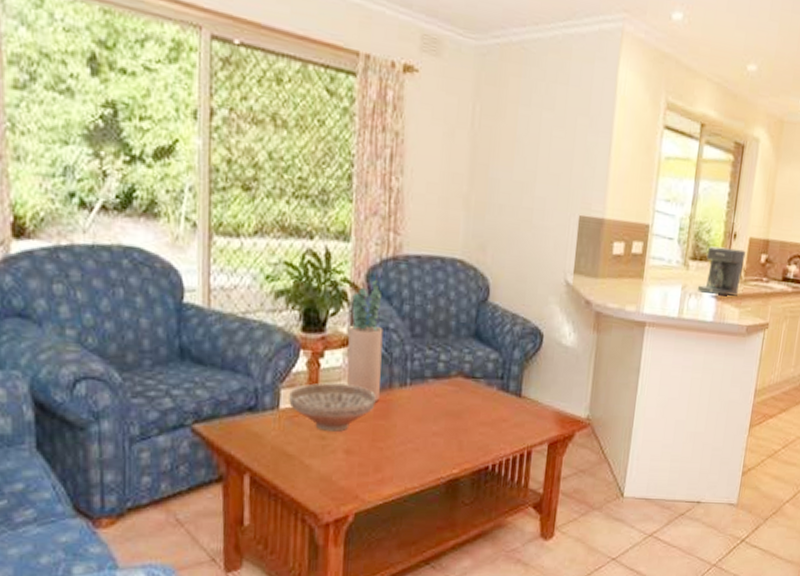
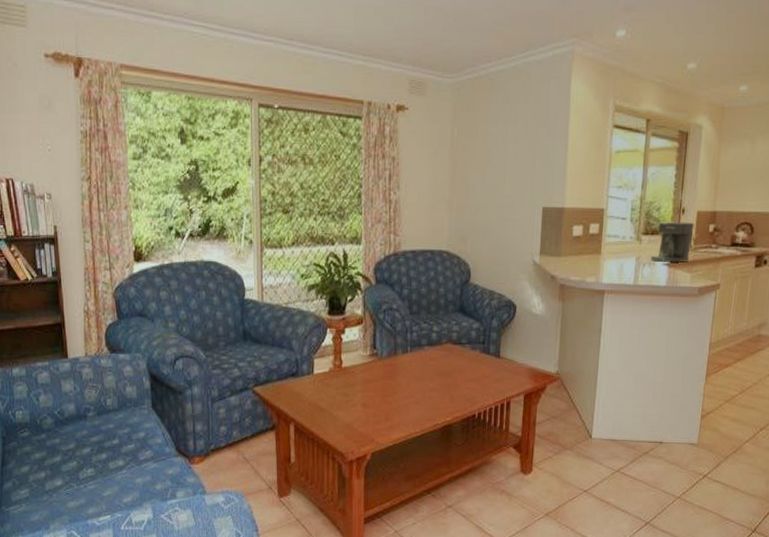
decorative bowl: present [289,382,376,432] -> none [320,353,385,390]
vase: present [347,274,383,403] -> none [362,267,388,367]

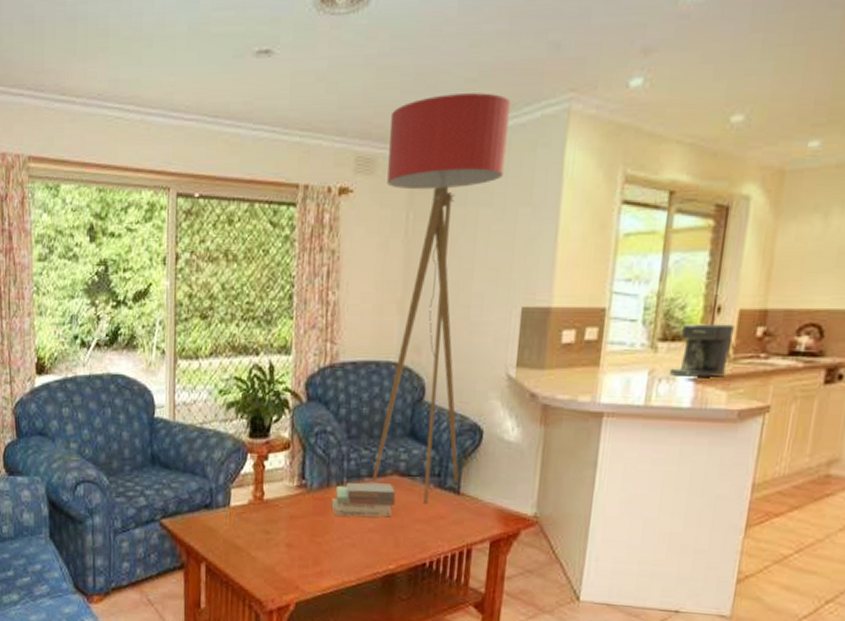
books: none [398,350,450,379] -> present [331,482,396,518]
floor lamp: none [431,33,529,366] -> present [372,93,510,503]

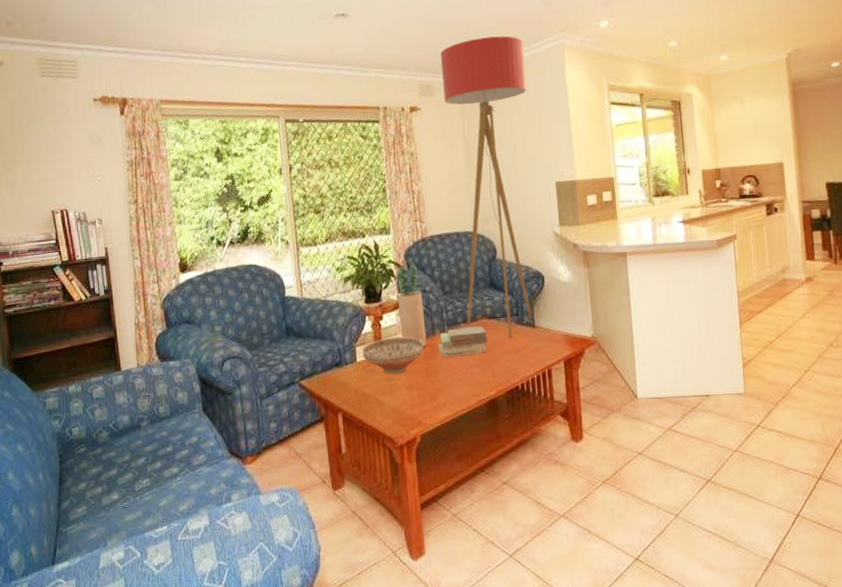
decorative bowl: none [238,482,315,527] -> present [362,336,424,374]
vase: none [288,382,321,500] -> present [397,253,427,348]
coffee maker: present [669,323,735,377] -> none [665,180,702,221]

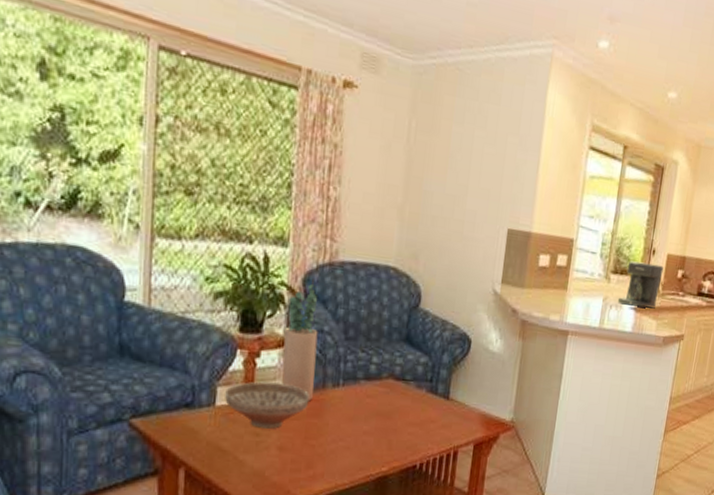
books: present [438,326,488,358] -> none [326,384,391,421]
floor lamp: present [440,36,533,338] -> none [368,9,505,407]
coffee maker: none [665,180,702,221] -> present [617,261,664,308]

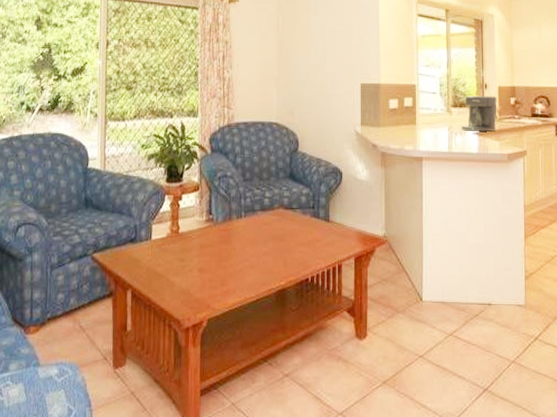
decorative bowl: present [225,381,310,429] -> none [158,218,220,255]
vase: present [282,279,319,402] -> none [198,138,223,232]

